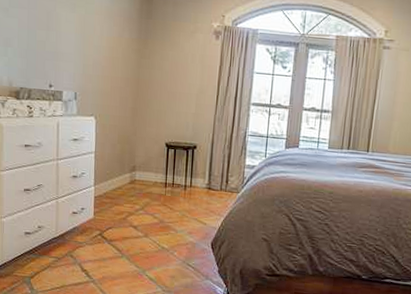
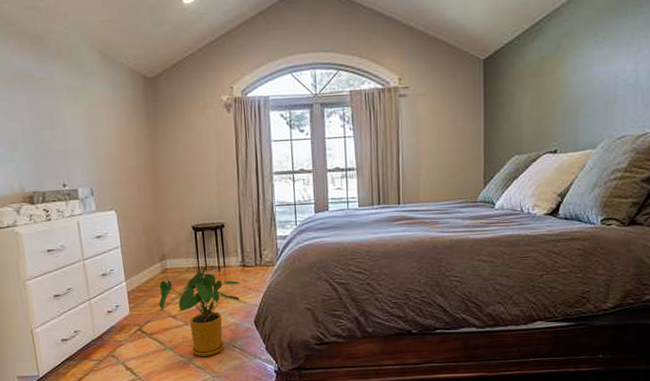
house plant: none [122,183,204,271] -> present [158,266,241,357]

